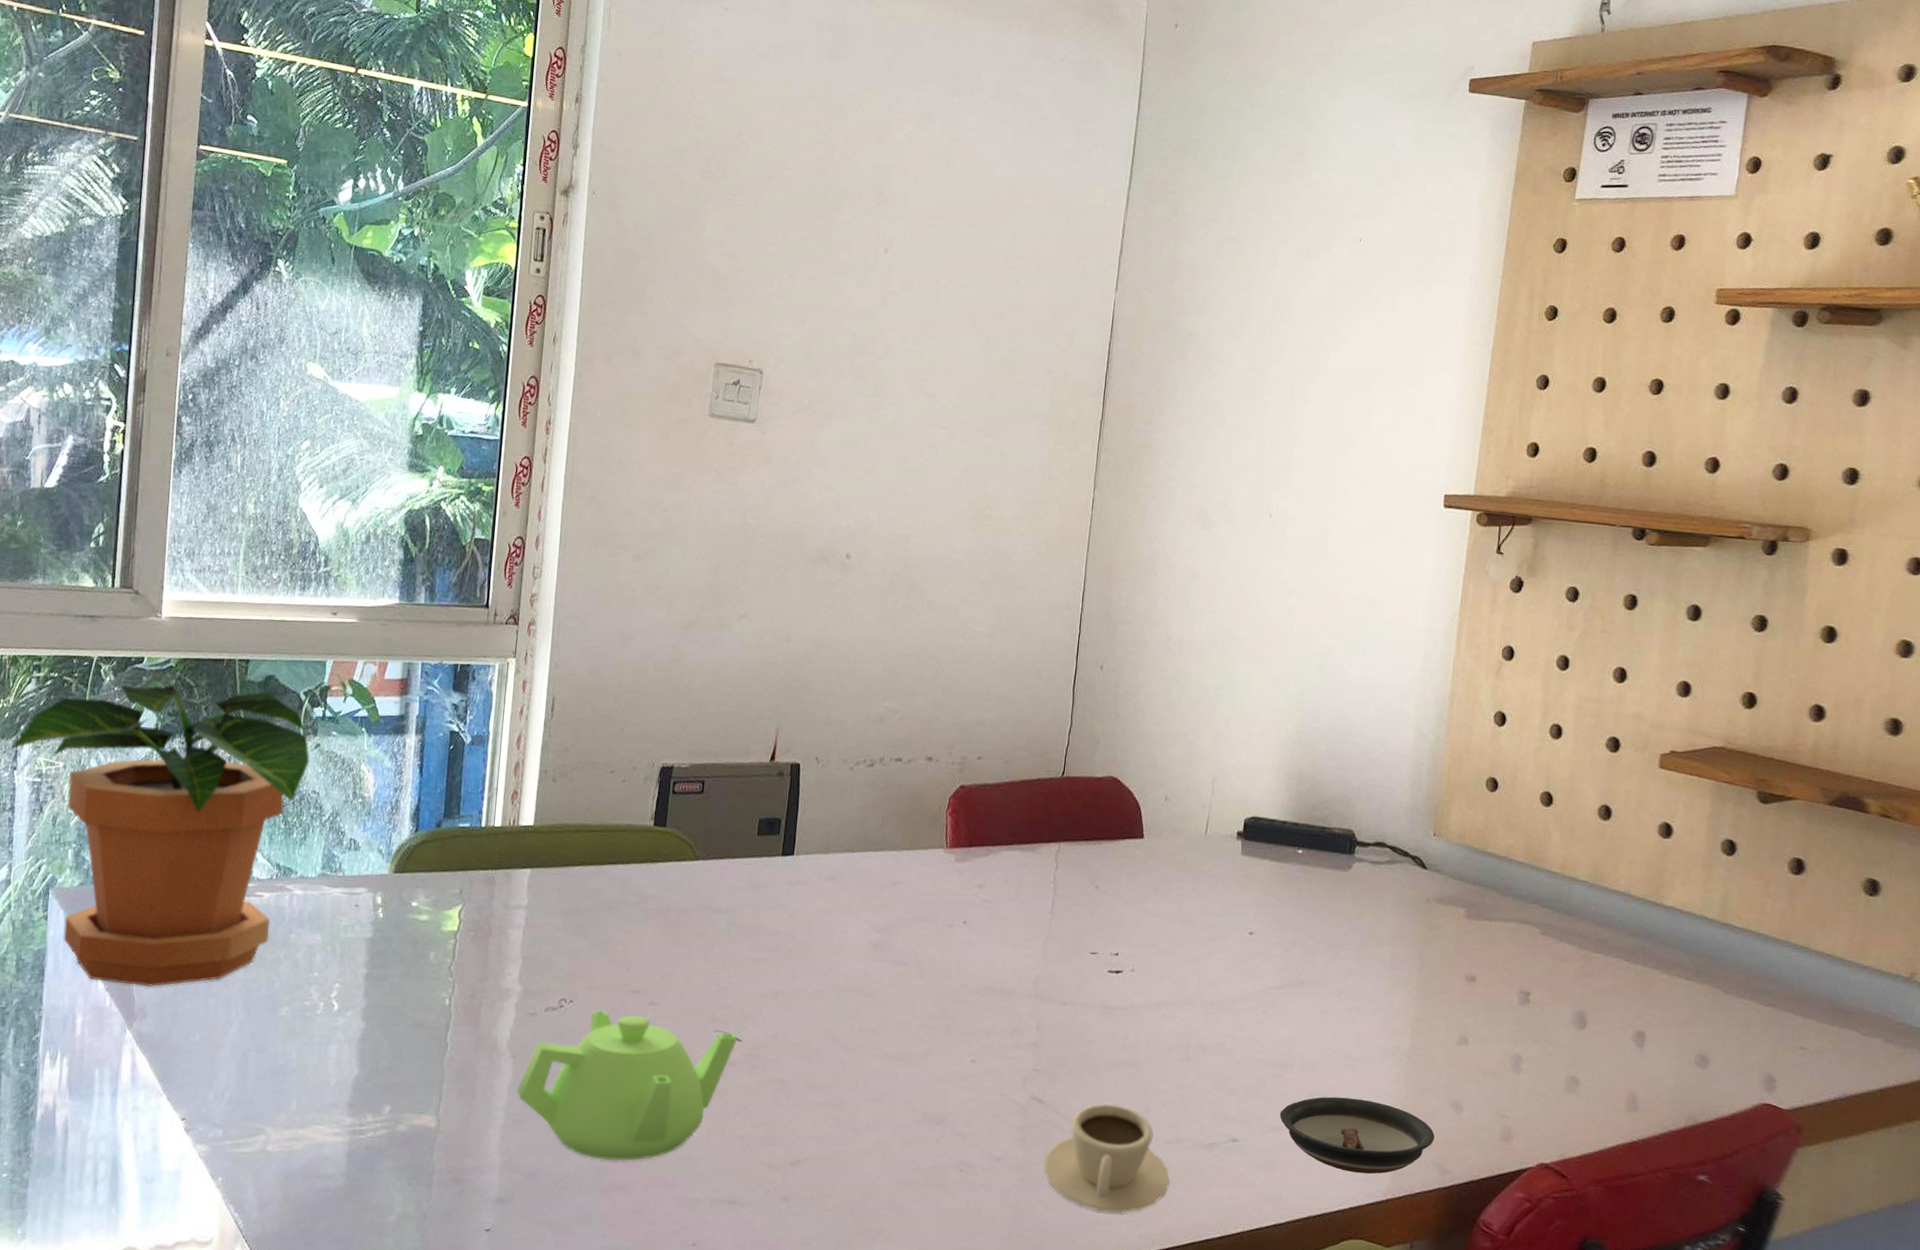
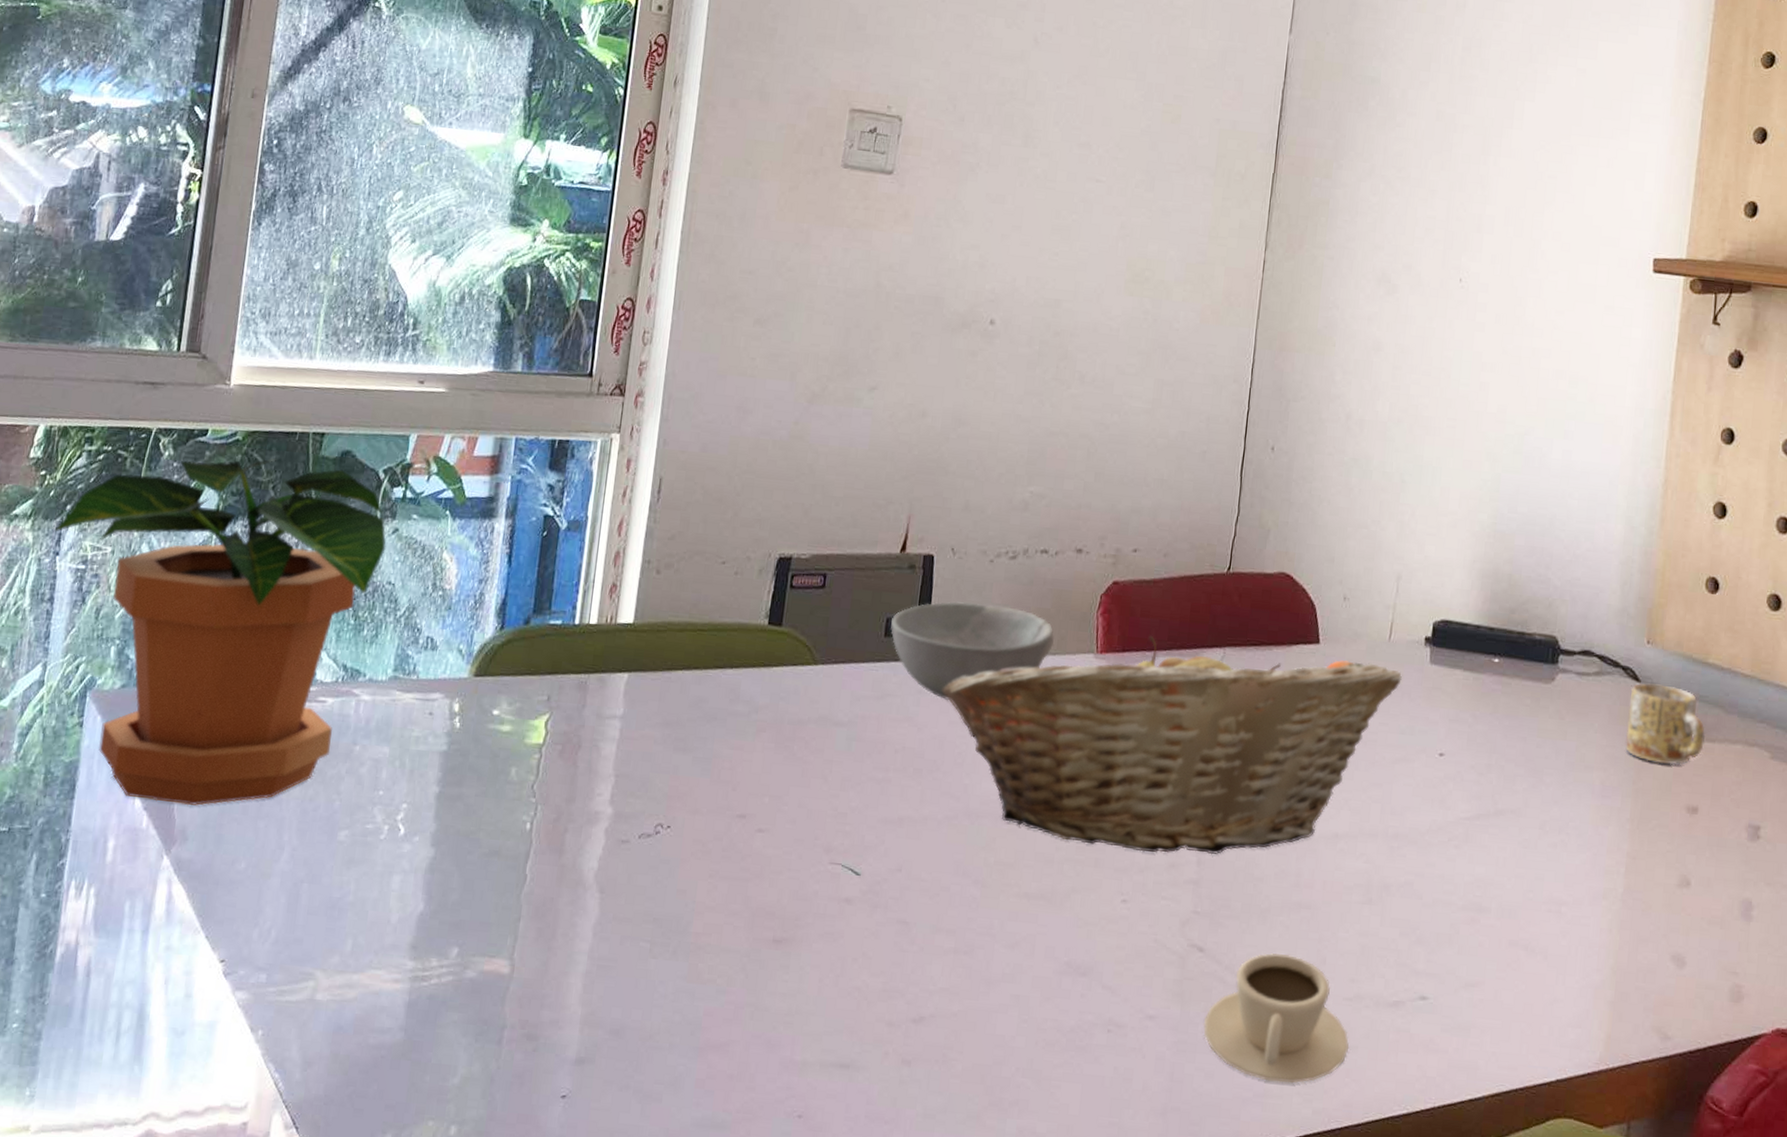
teapot: present [517,1010,738,1161] -> none [603,837,856,1016]
bowl: none [763,804,909,891] -> present [891,601,1054,701]
fruit basket: none [810,832,1217,1021] -> present [943,635,1402,855]
saucer: present [1279,1096,1434,1174] -> none [1475,947,1653,1040]
mug: none [1413,870,1483,941] -> present [1626,683,1705,765]

